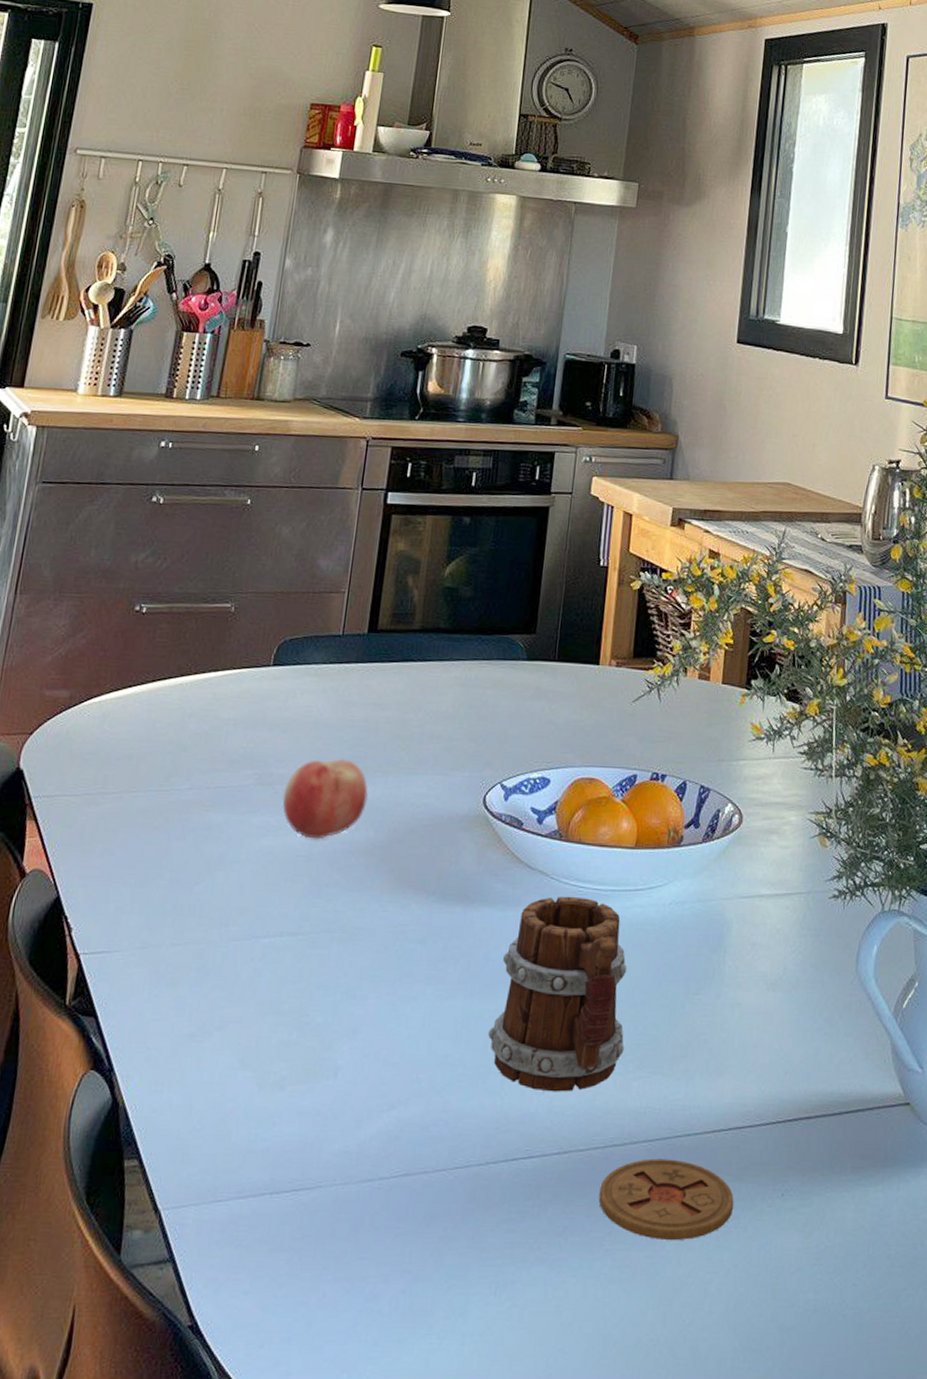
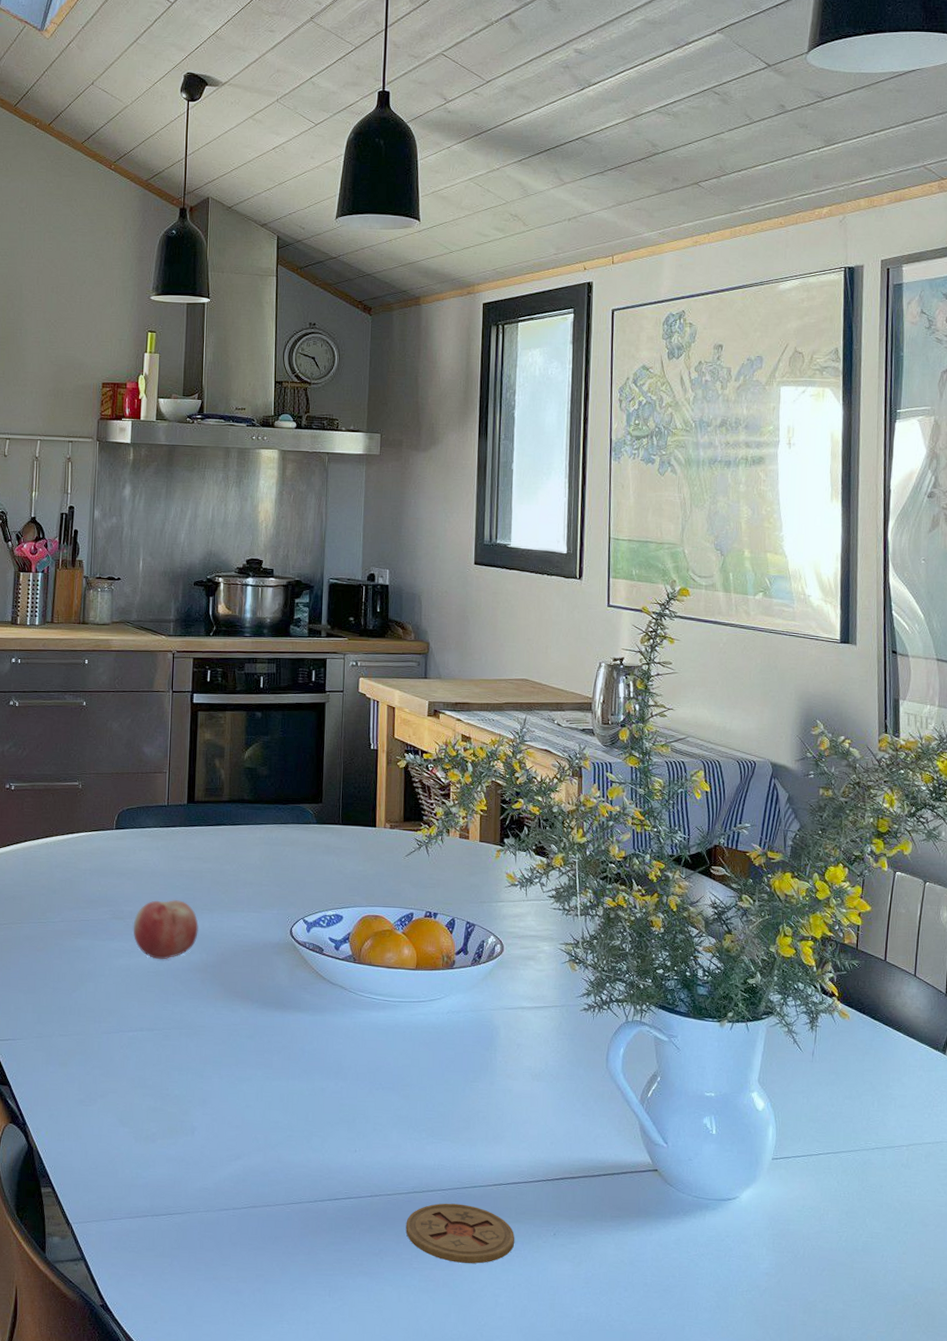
mug: present [488,896,628,1092] -> none [308,1005,418,1151]

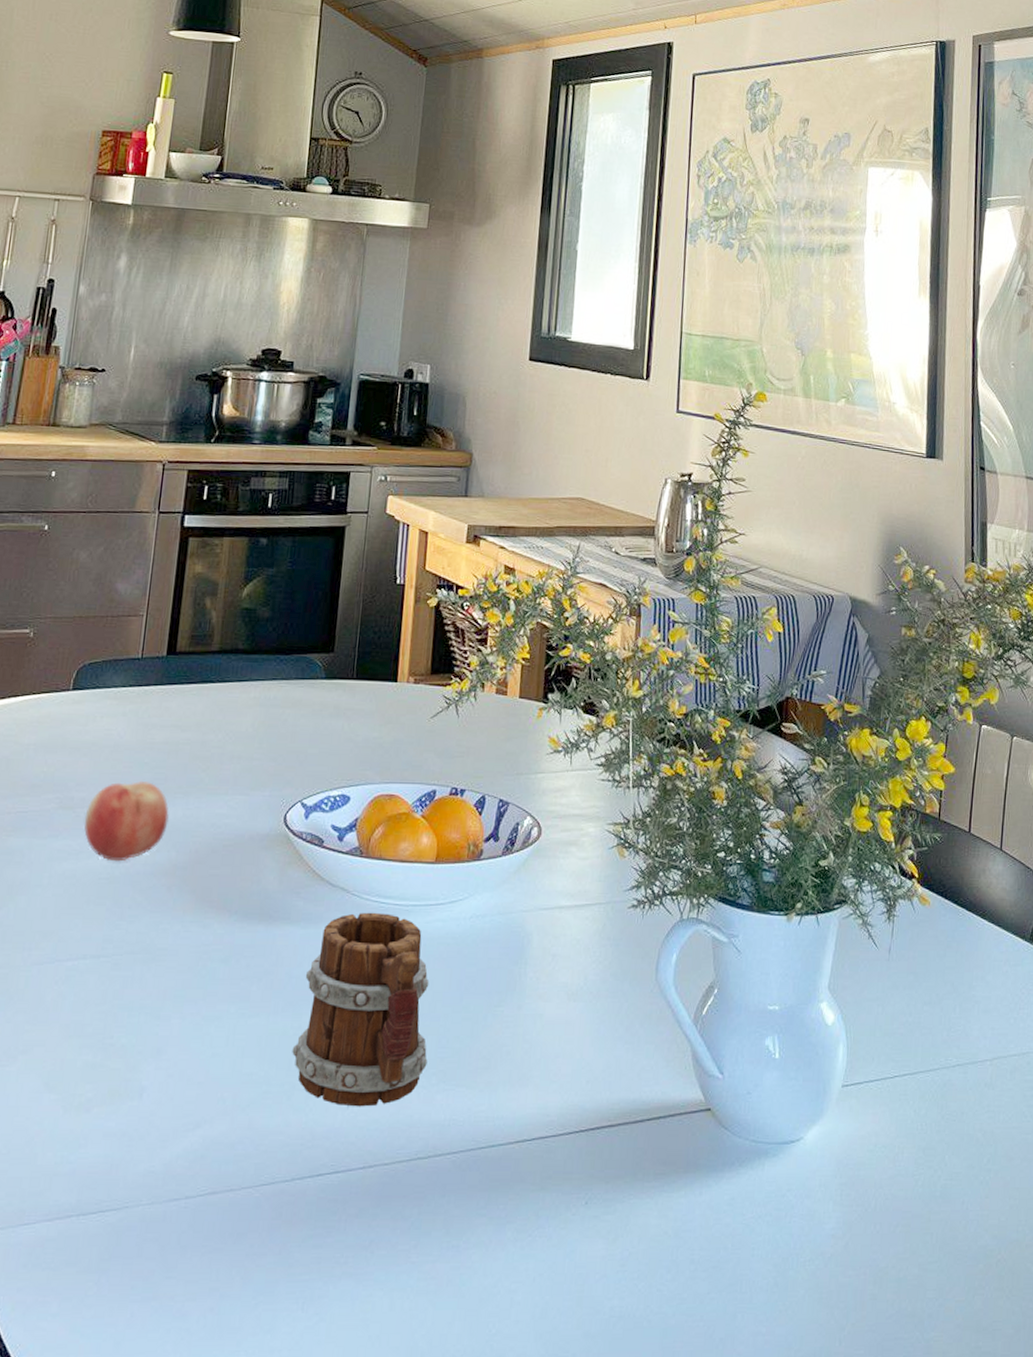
mug: none [308,1005,418,1151] -> present [292,912,430,1107]
coaster: present [405,1203,515,1264] -> none [404,1170,539,1251]

